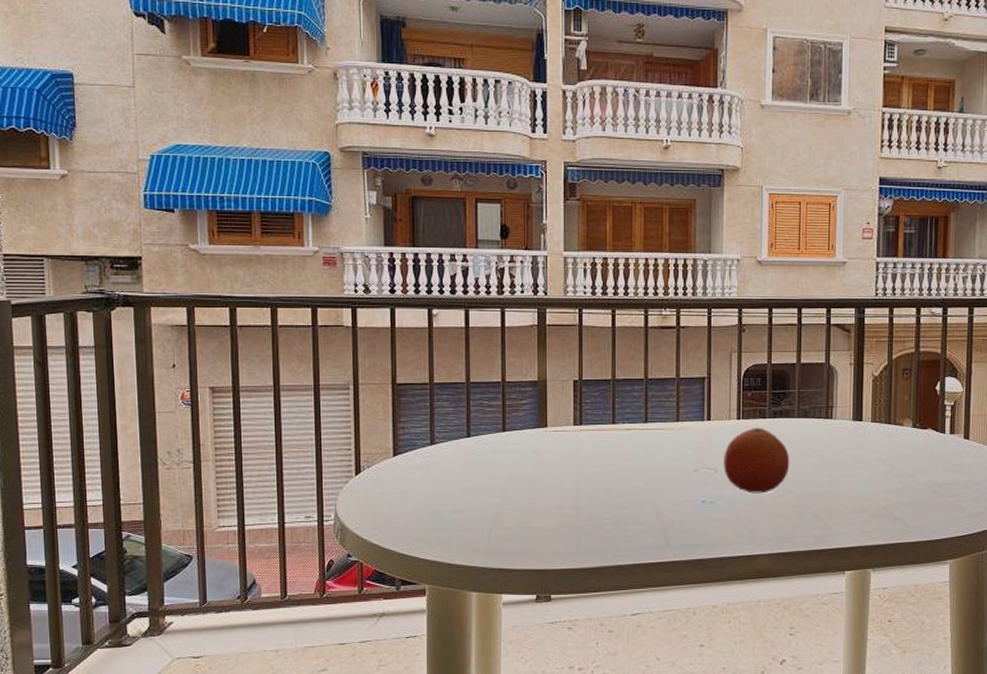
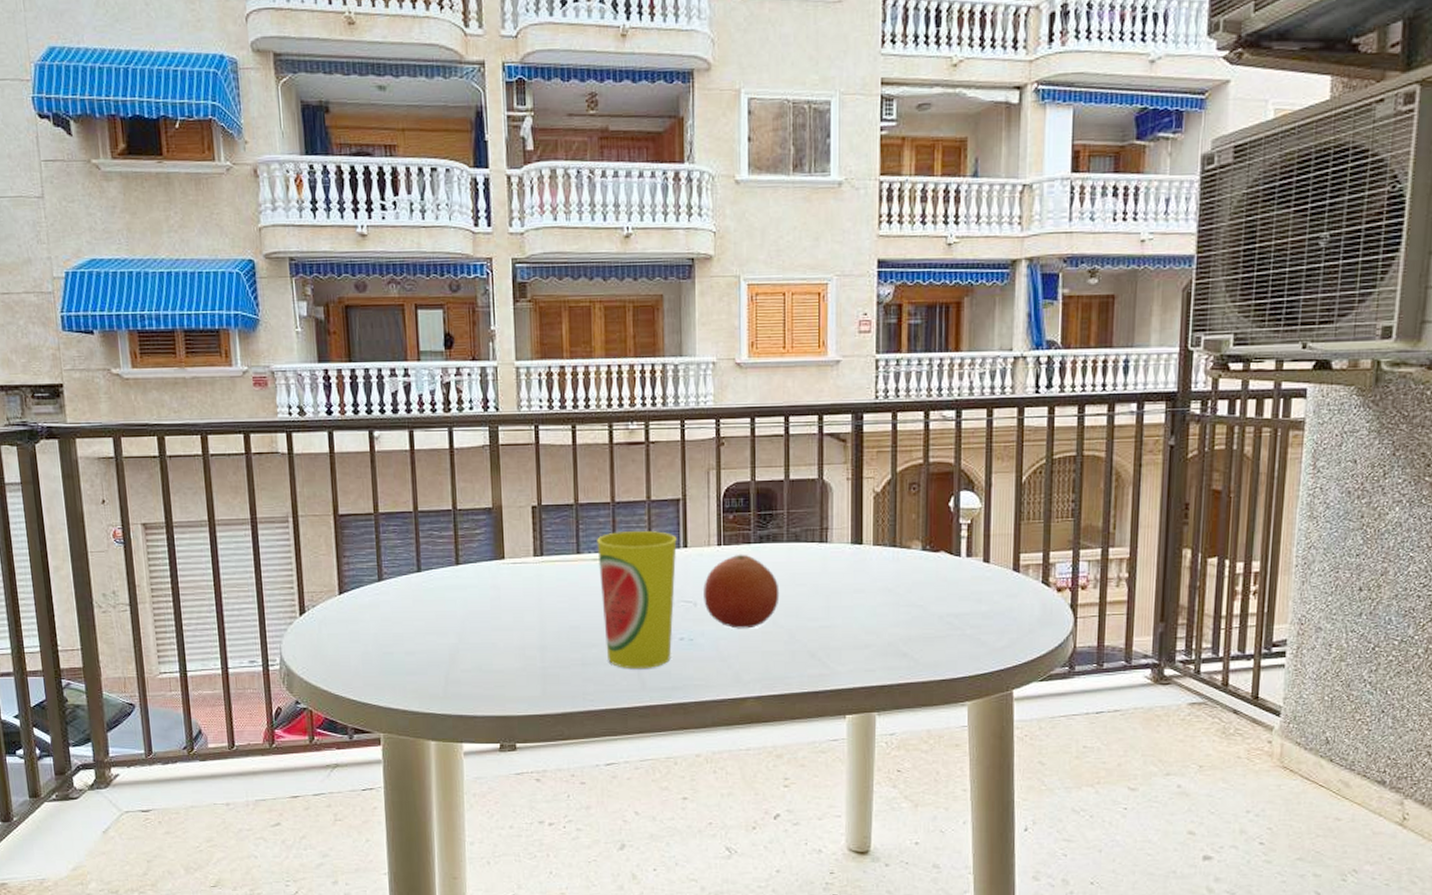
cup: none [631,405,702,529] -> present [597,531,677,670]

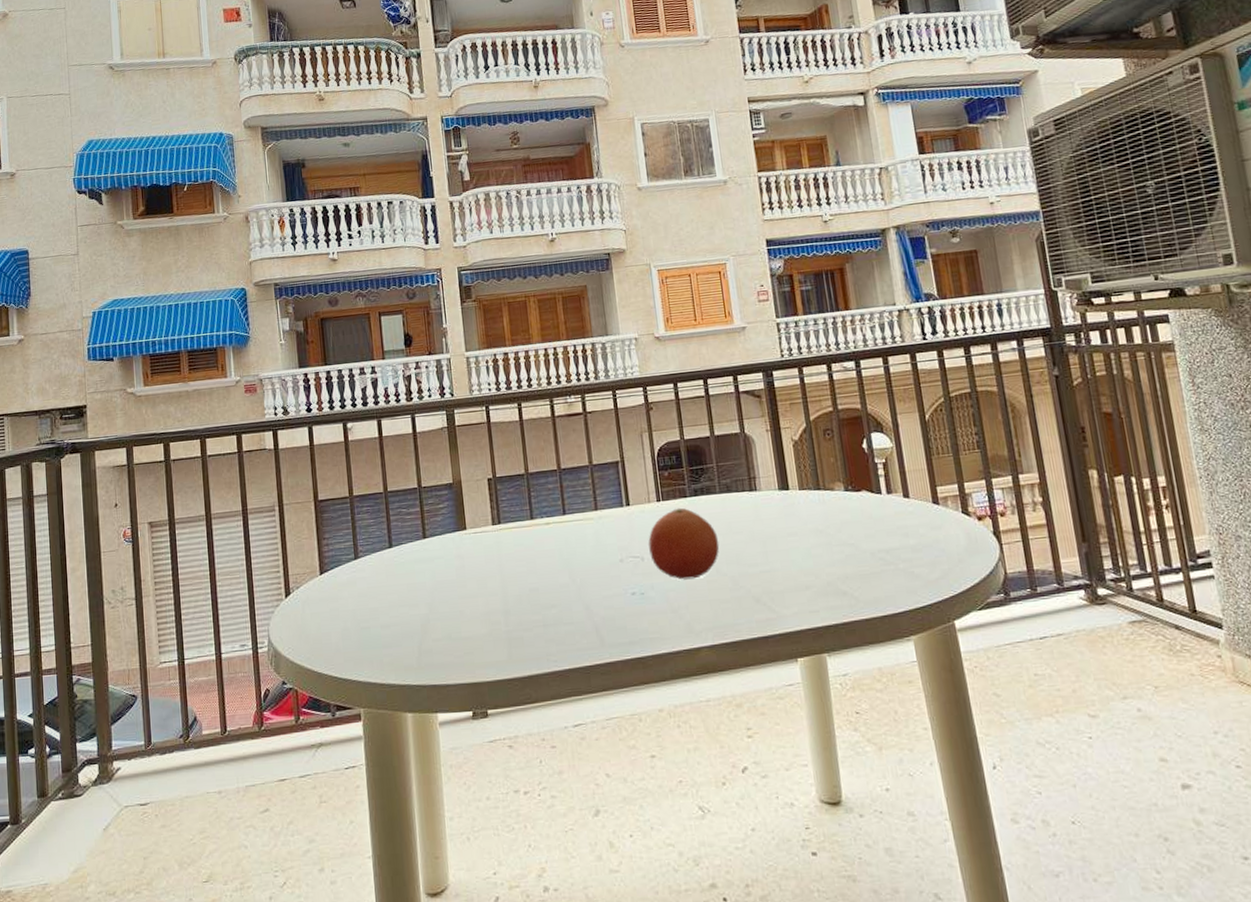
cup: present [597,531,677,670] -> none [548,492,625,627]

